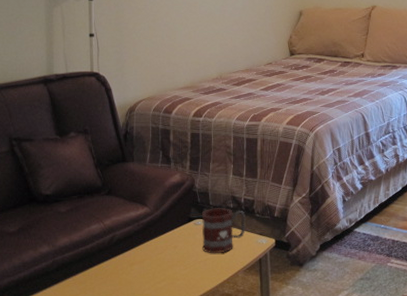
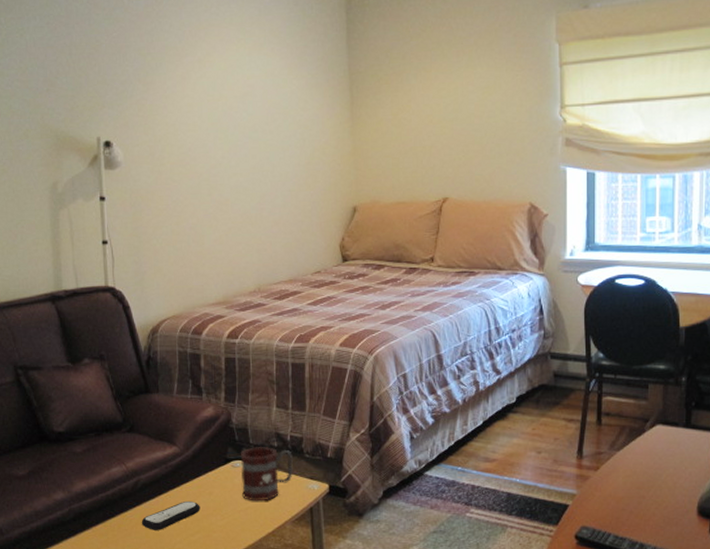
remote control: none [115,253,167,279] -> present [141,500,200,530]

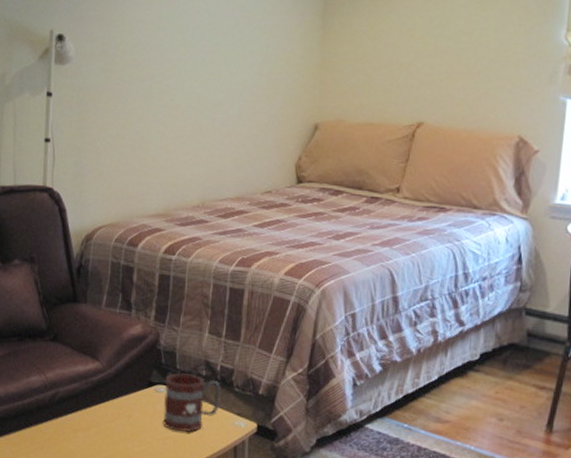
remote control: present [141,500,200,530] -> none [55,421,118,448]

